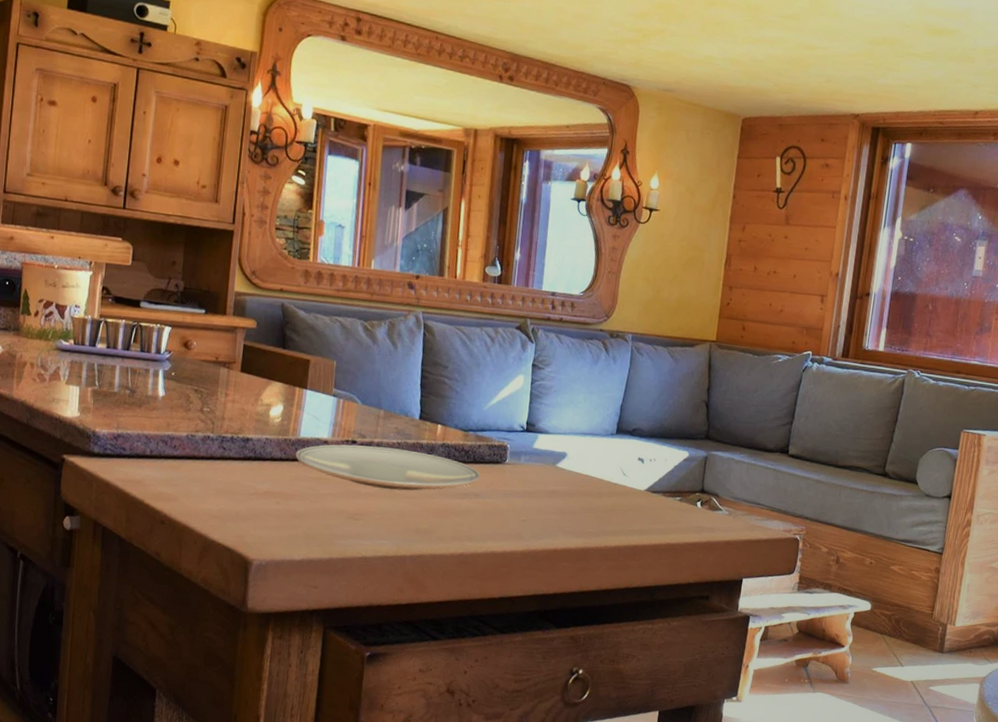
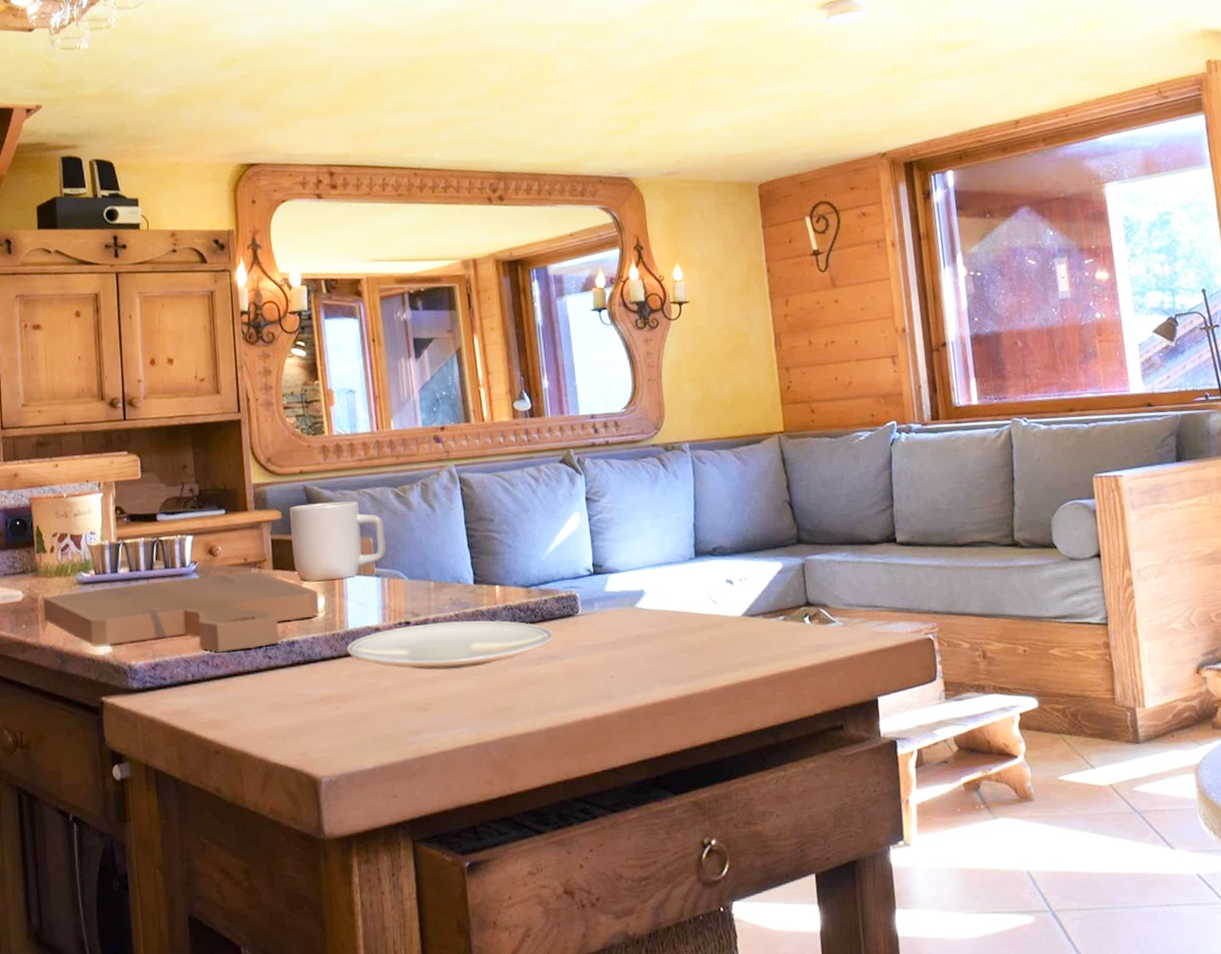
cutting board: none [20,355,278,438] -> present [43,571,319,652]
mug: none [260,319,349,393] -> present [289,500,387,582]

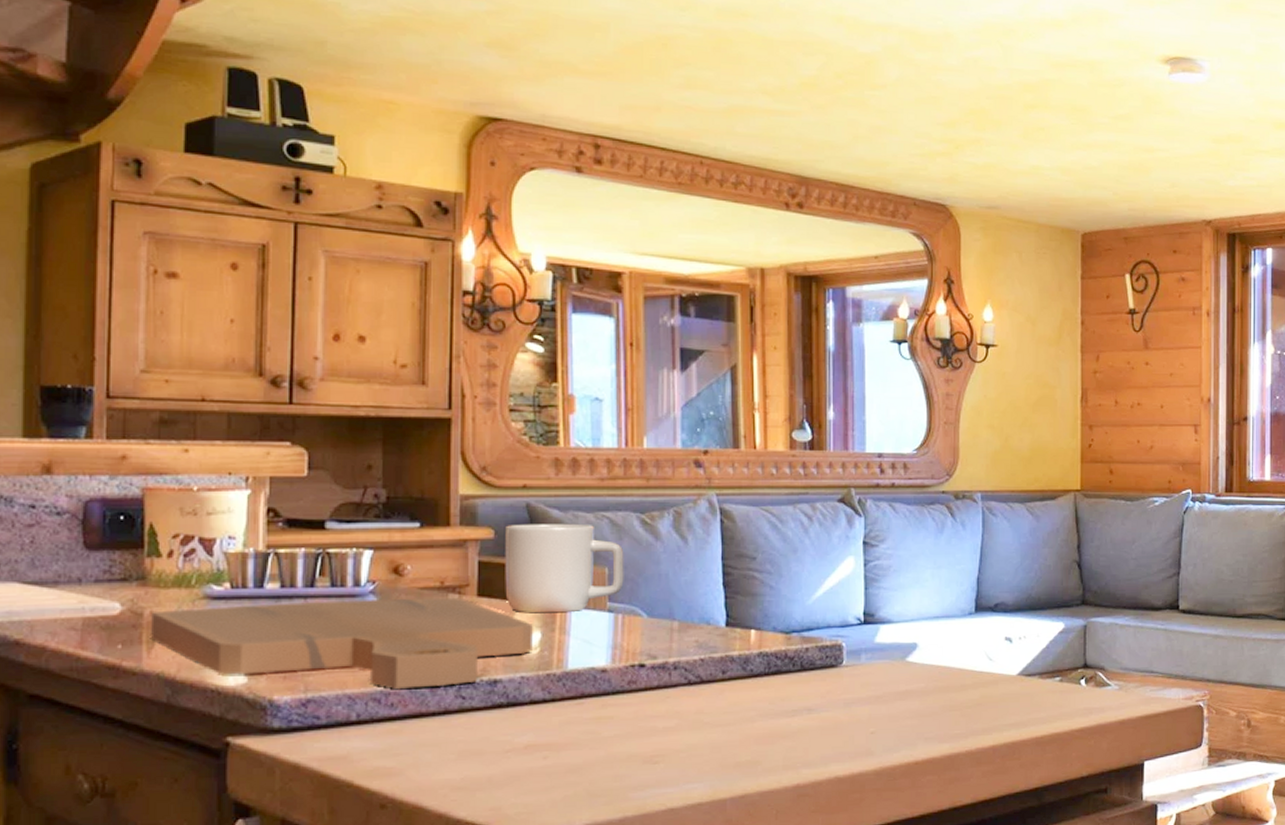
plate: present [346,620,554,670] -> none [563,666,812,720]

